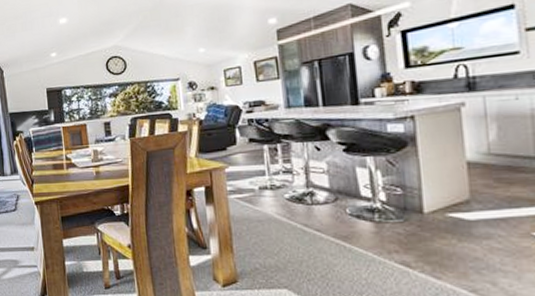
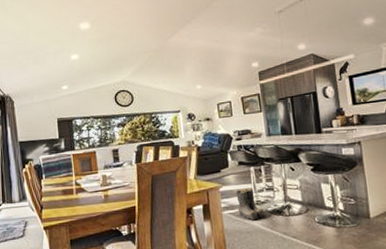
boots: none [243,169,283,208] -> present [235,188,267,221]

